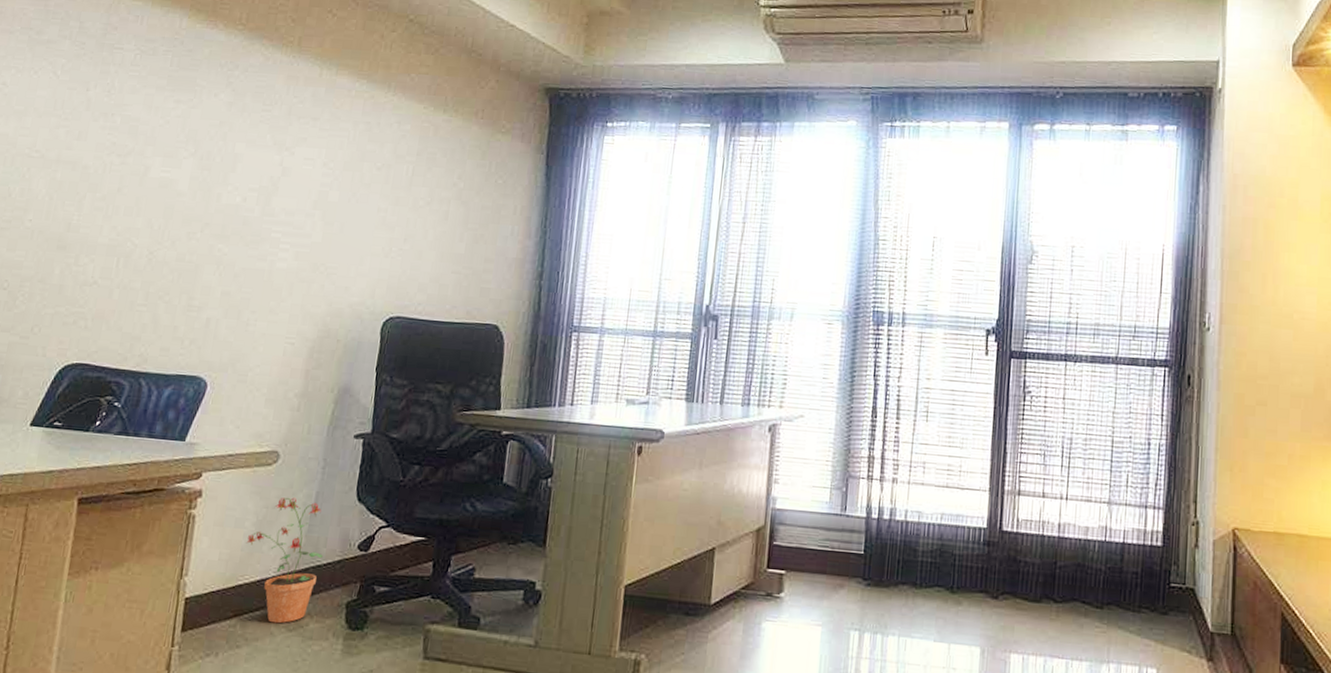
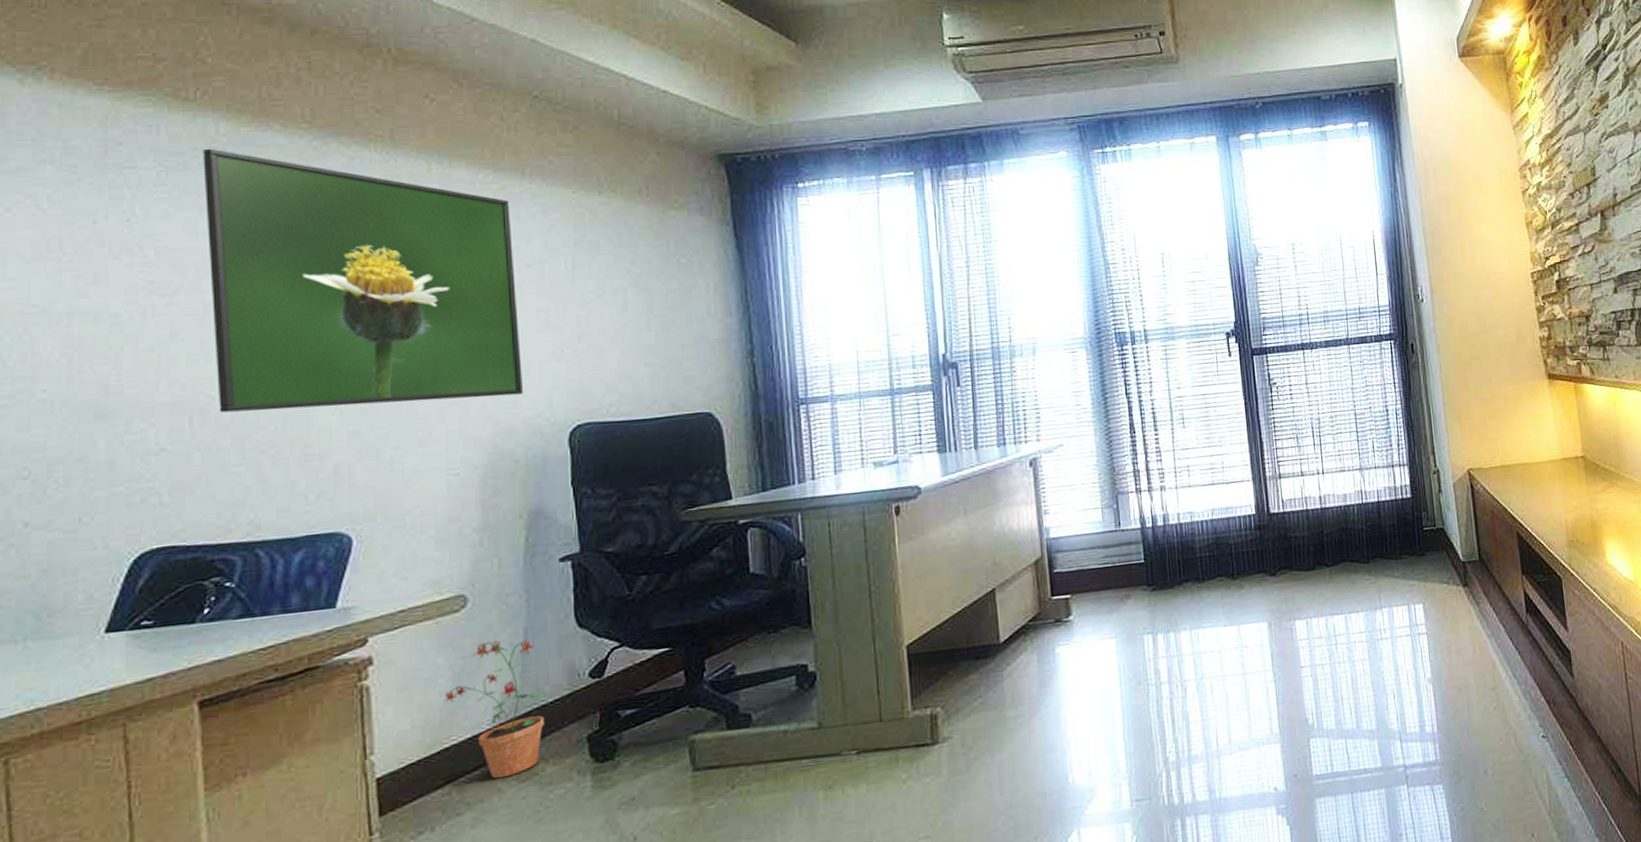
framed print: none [138,39,375,282] -> present [203,148,523,413]

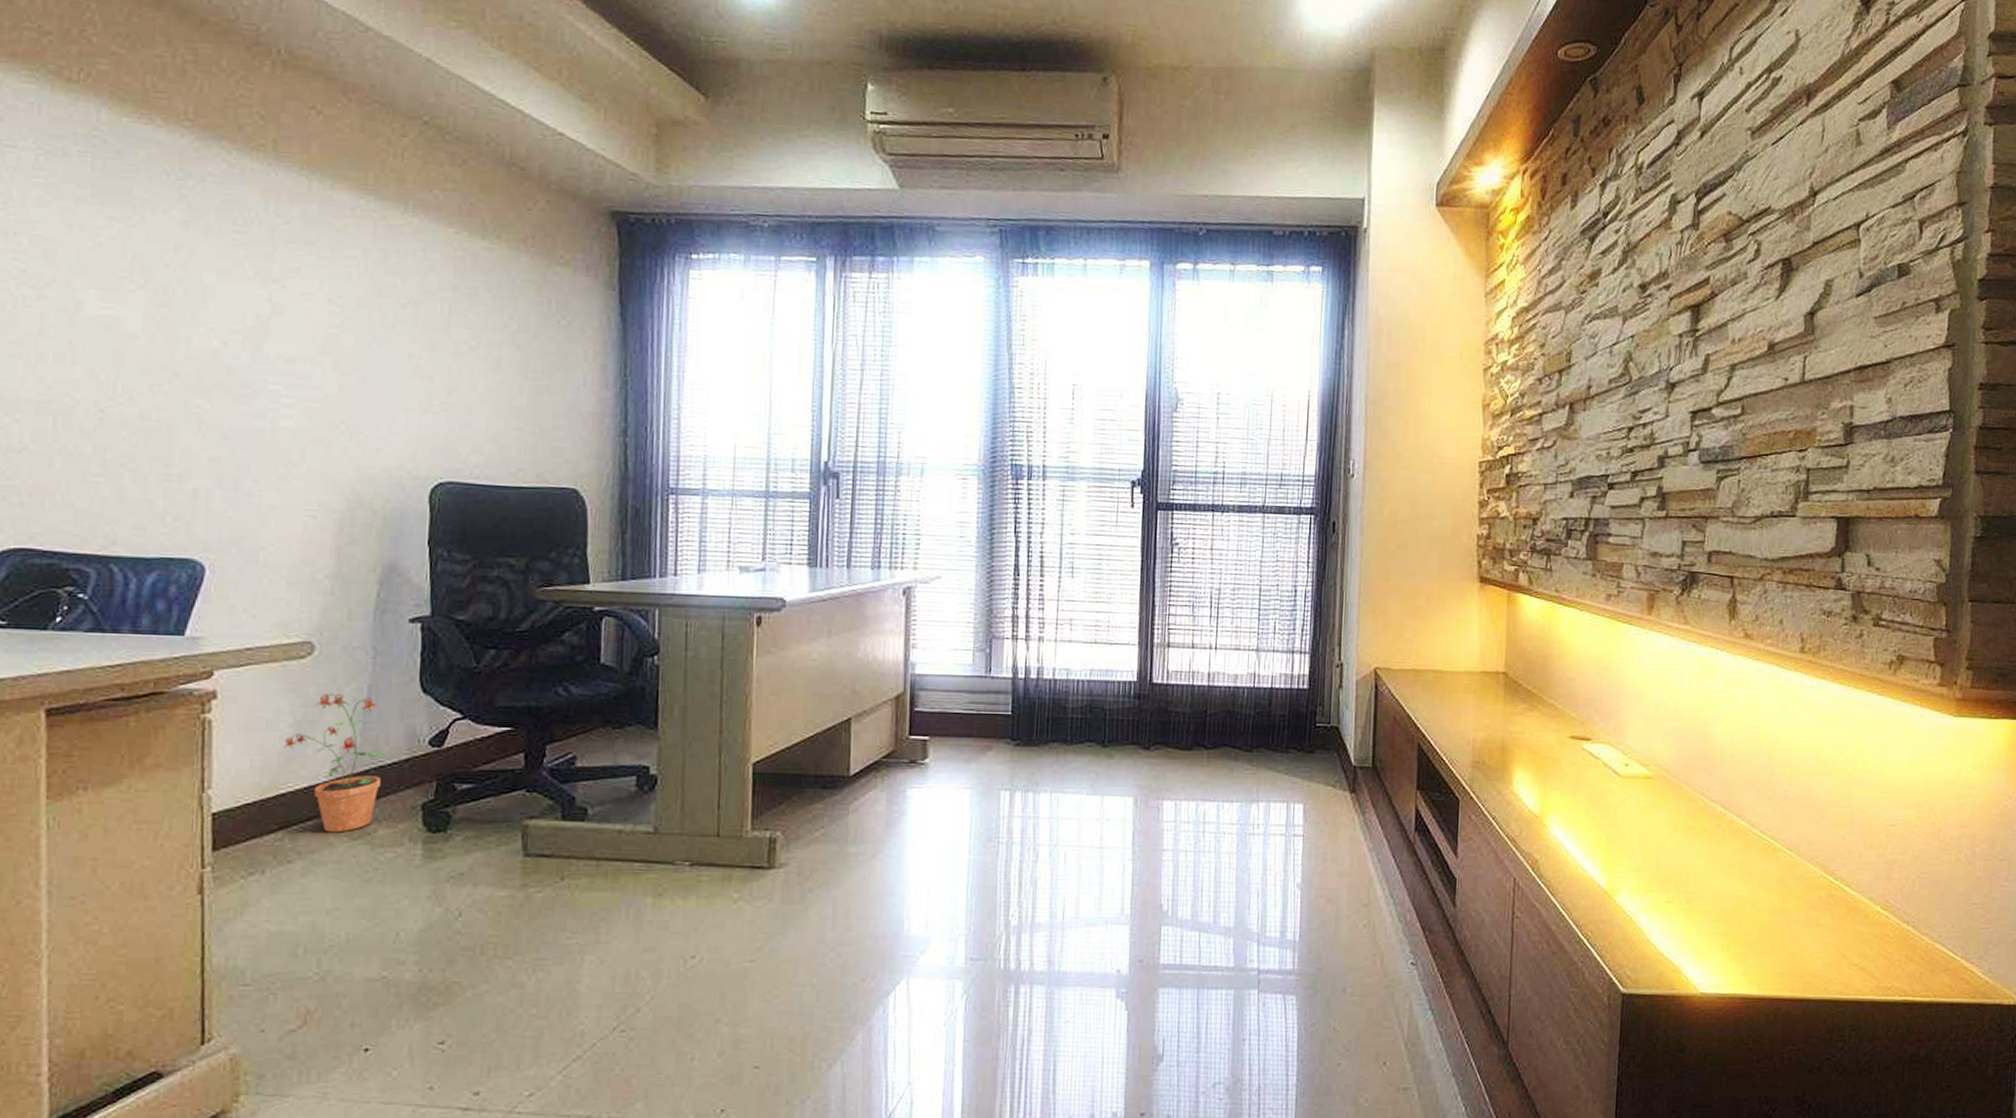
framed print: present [203,148,523,413] -> none [82,135,390,442]

